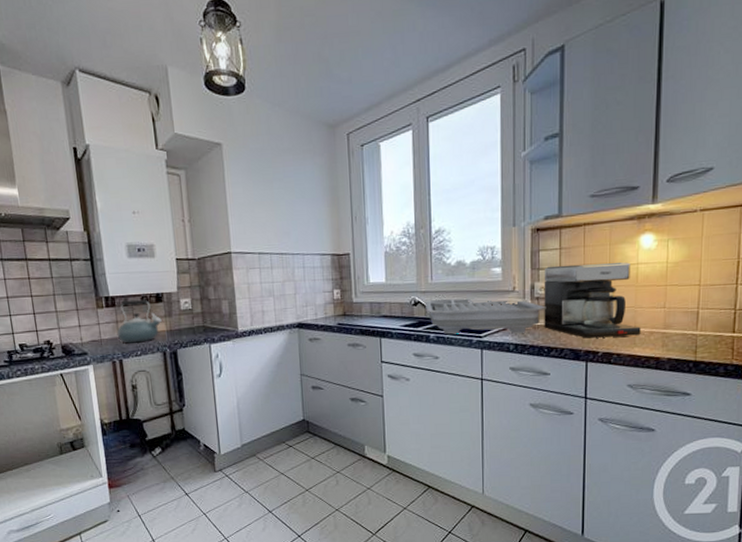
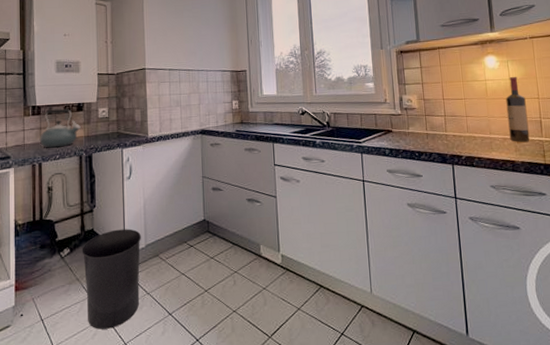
waste bin: none [174,428,238,525] -> present [82,229,141,329]
dish rack: present [424,298,546,335] -> none [310,108,414,141]
coffee maker: present [544,262,641,338] -> none [409,79,496,144]
wine bottle: none [658,259,683,338] -> present [505,77,530,143]

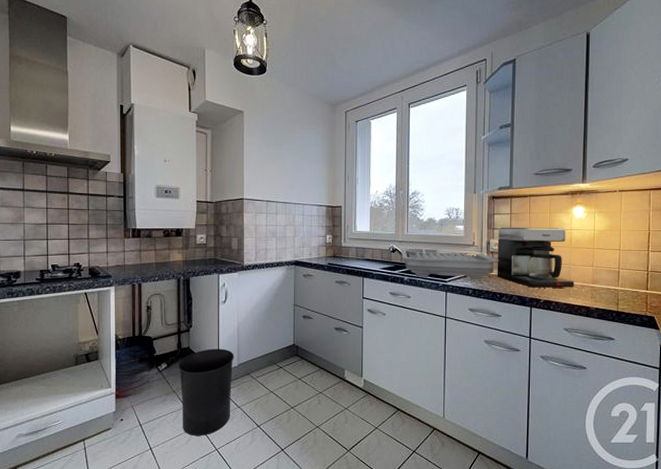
kettle: present [39,108,81,148] -> none [139,233,179,270]
dish rack: none [310,108,414,141] -> present [400,249,499,280]
coffee maker: none [409,79,496,144] -> present [497,227,574,288]
wine bottle: present [505,77,530,143] -> none [588,228,607,291]

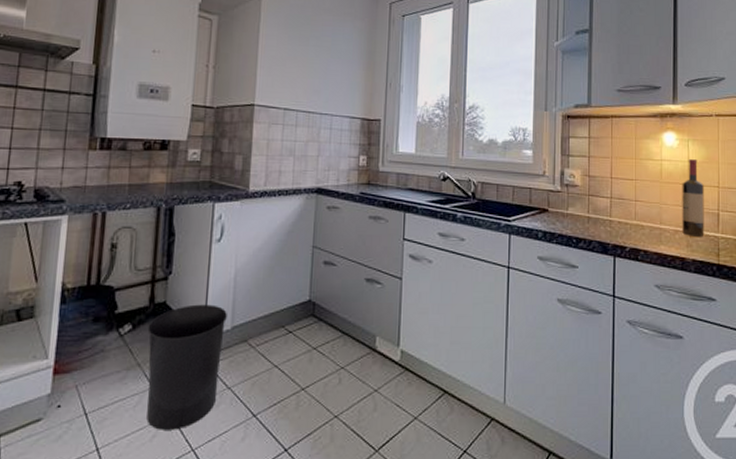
dish rack: present [400,249,499,280] -> none [453,177,575,220]
coffee maker: present [497,227,574,288] -> none [573,153,666,233]
wine bottle: none [588,228,607,291] -> present [682,159,704,238]

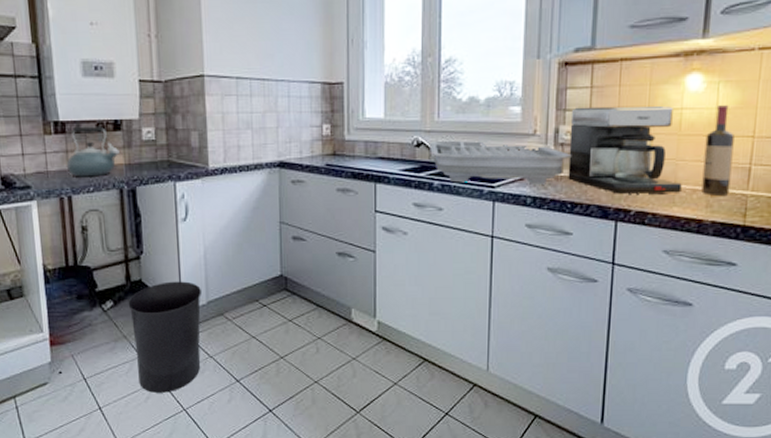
kettle: none [106,144,163,194] -> present [66,126,120,177]
dish rack: none [453,177,575,220] -> present [428,141,572,185]
coffee maker: none [573,153,666,233] -> present [568,105,682,194]

